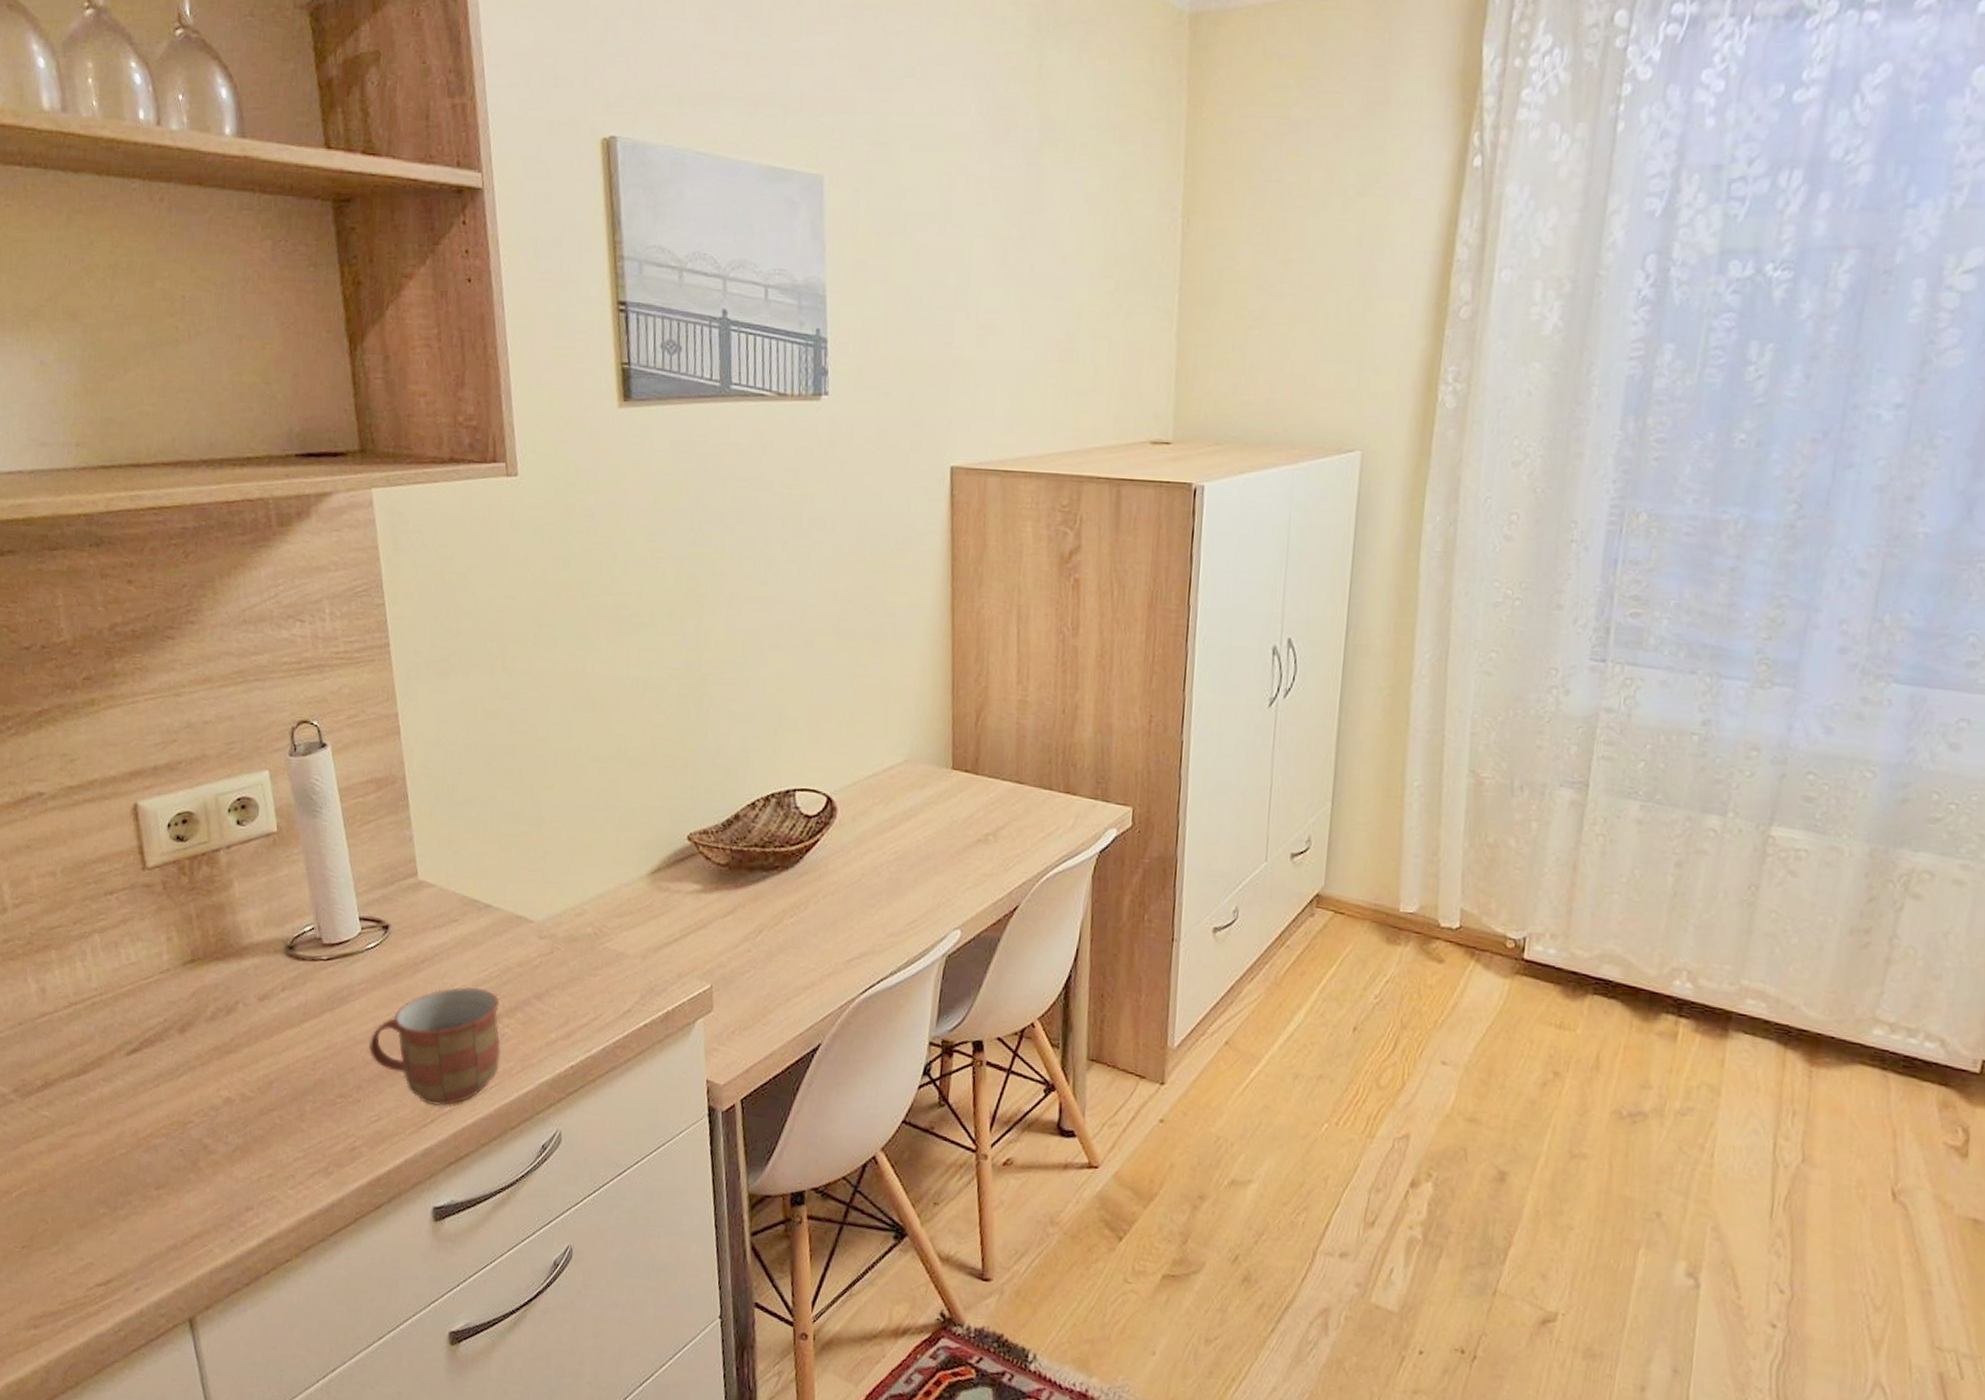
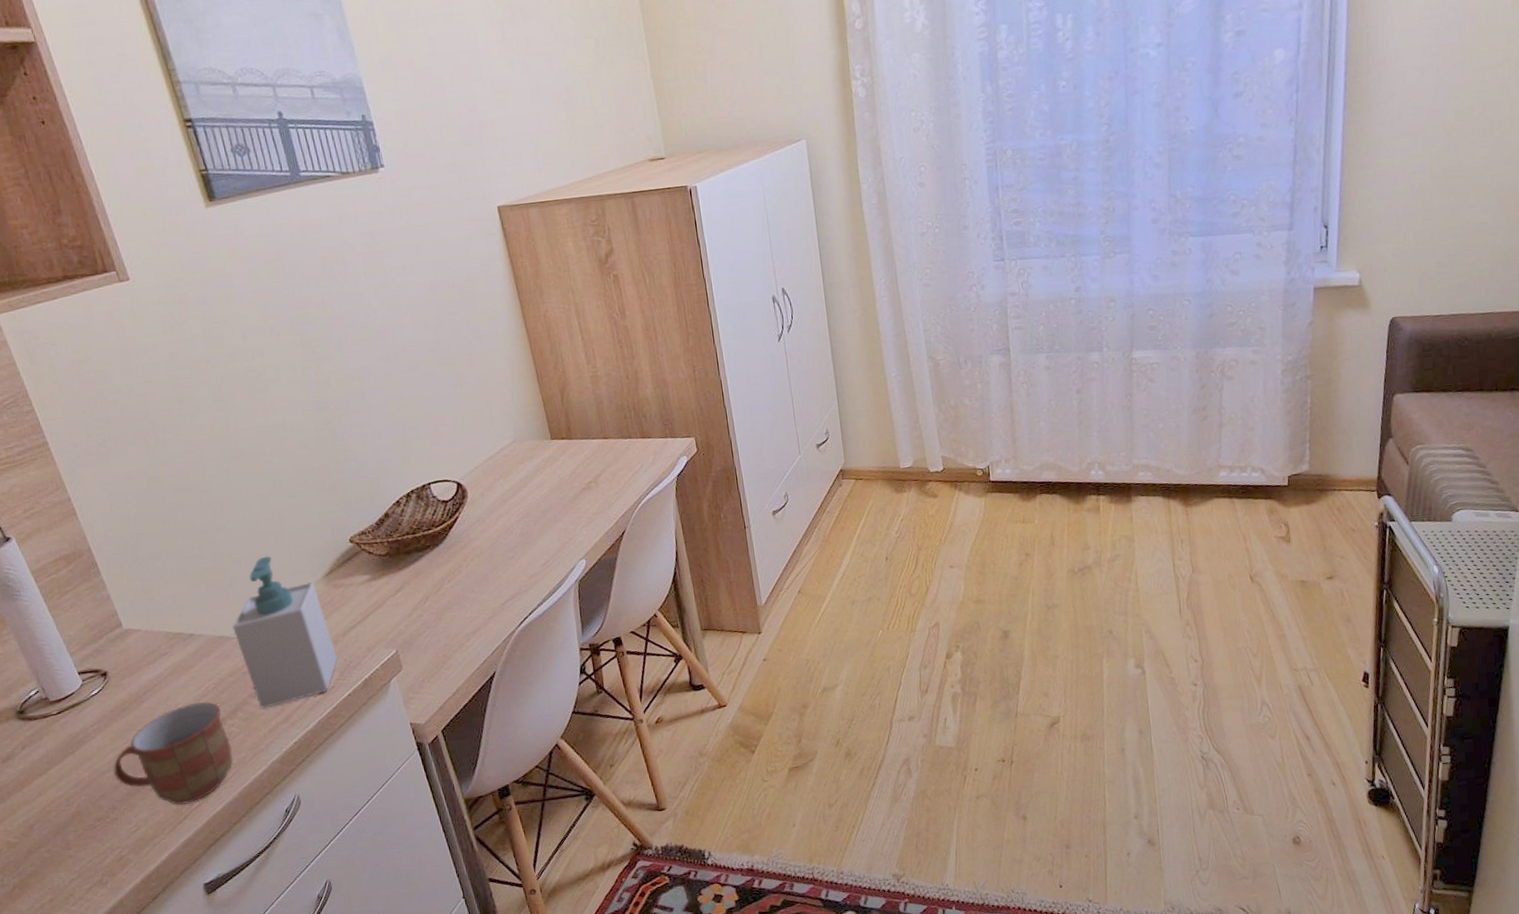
soap bottle: none [534,832,642,1016] -> present [232,556,338,709]

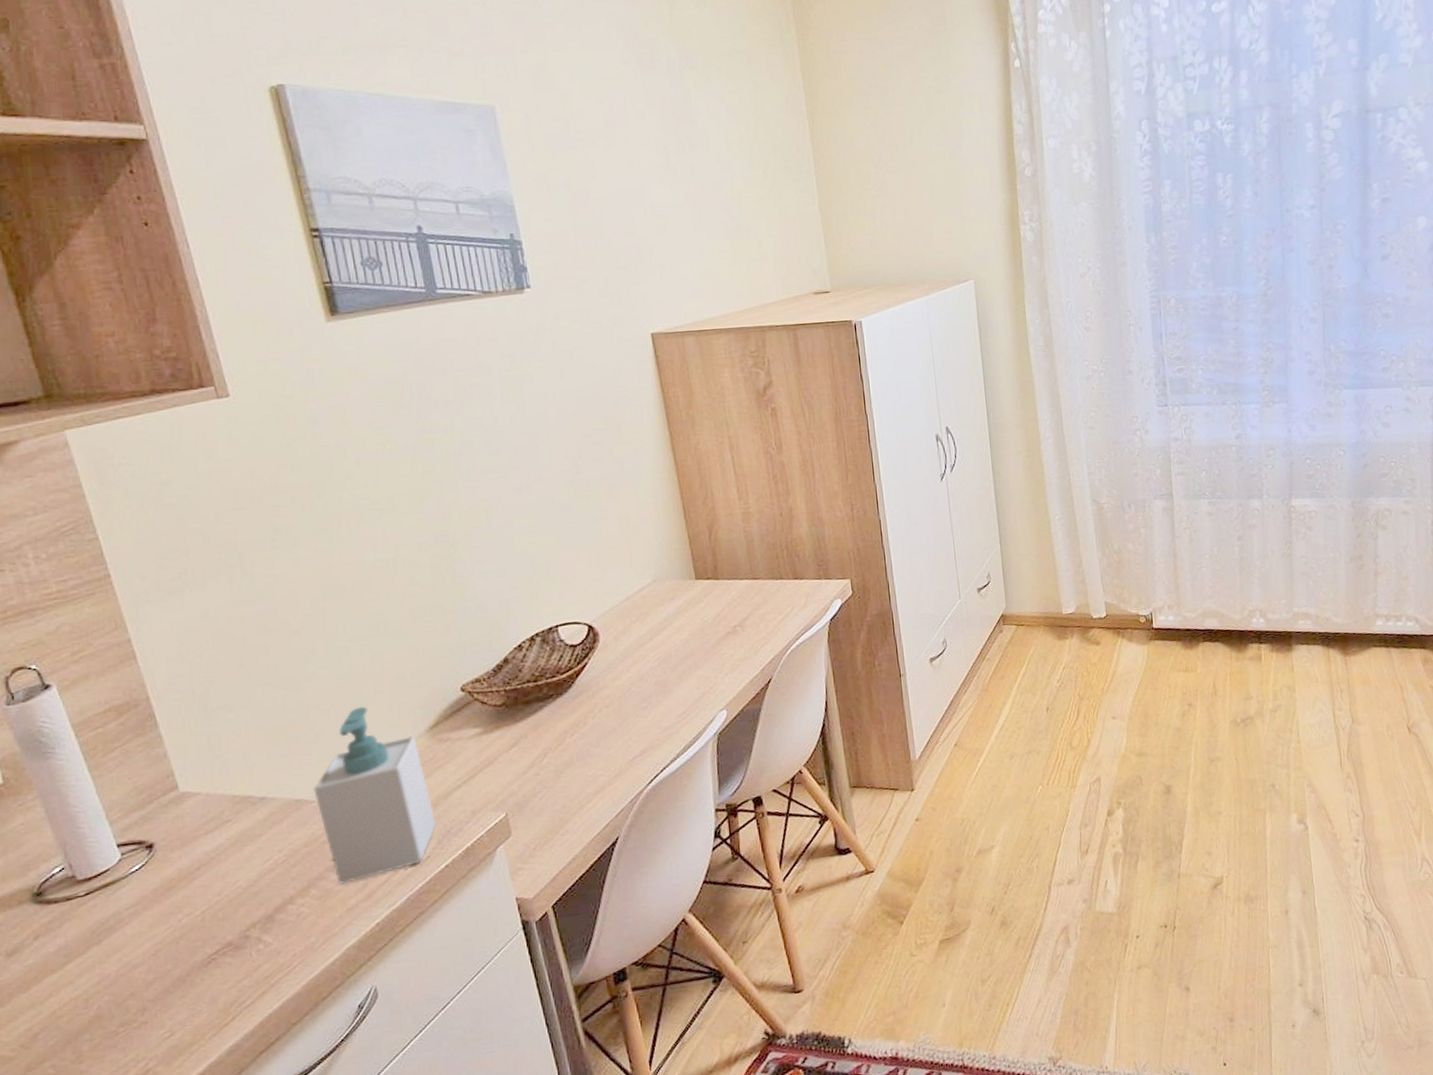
mug: present [113,701,233,805] -> none [148,877,300,1003]

